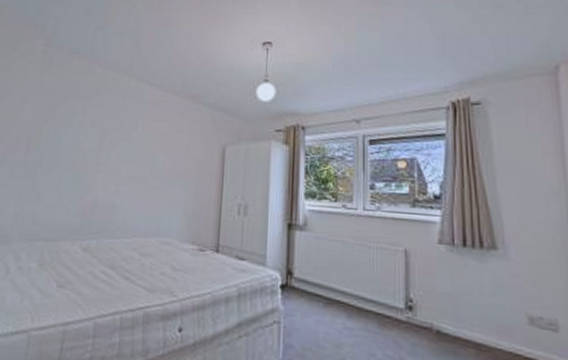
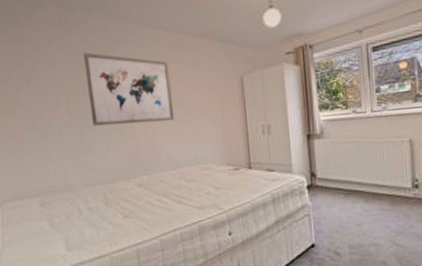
wall art: none [49,94,148,181] -> present [83,53,175,126]

